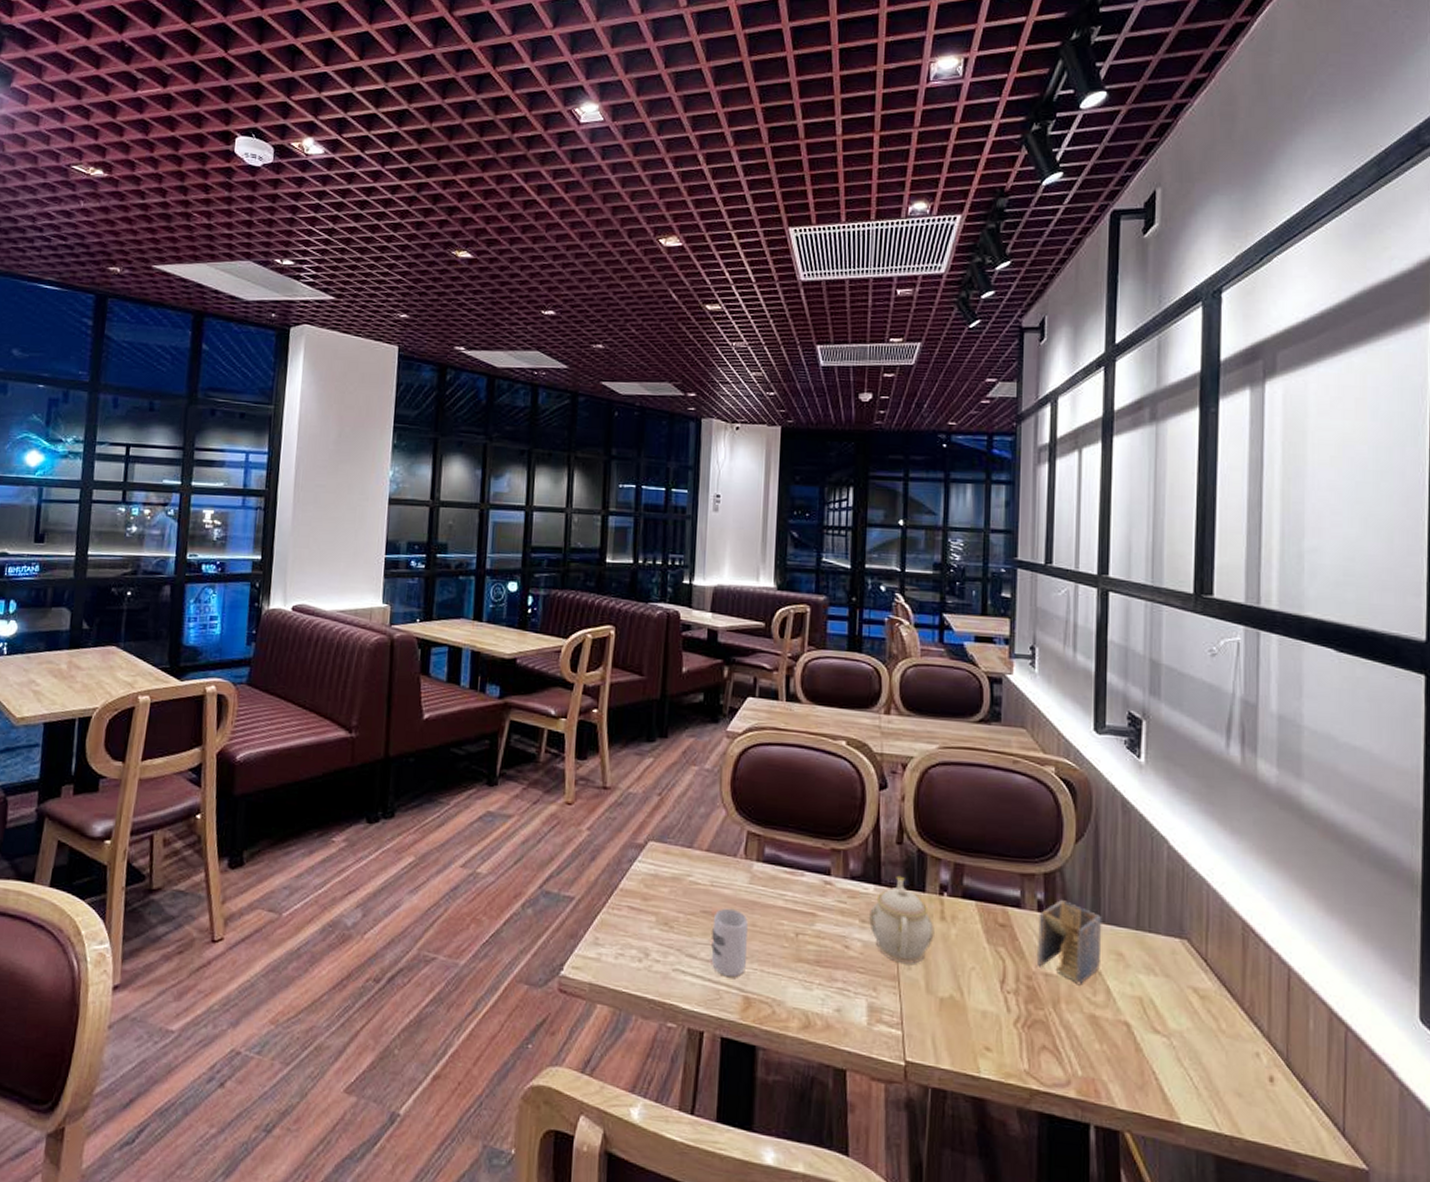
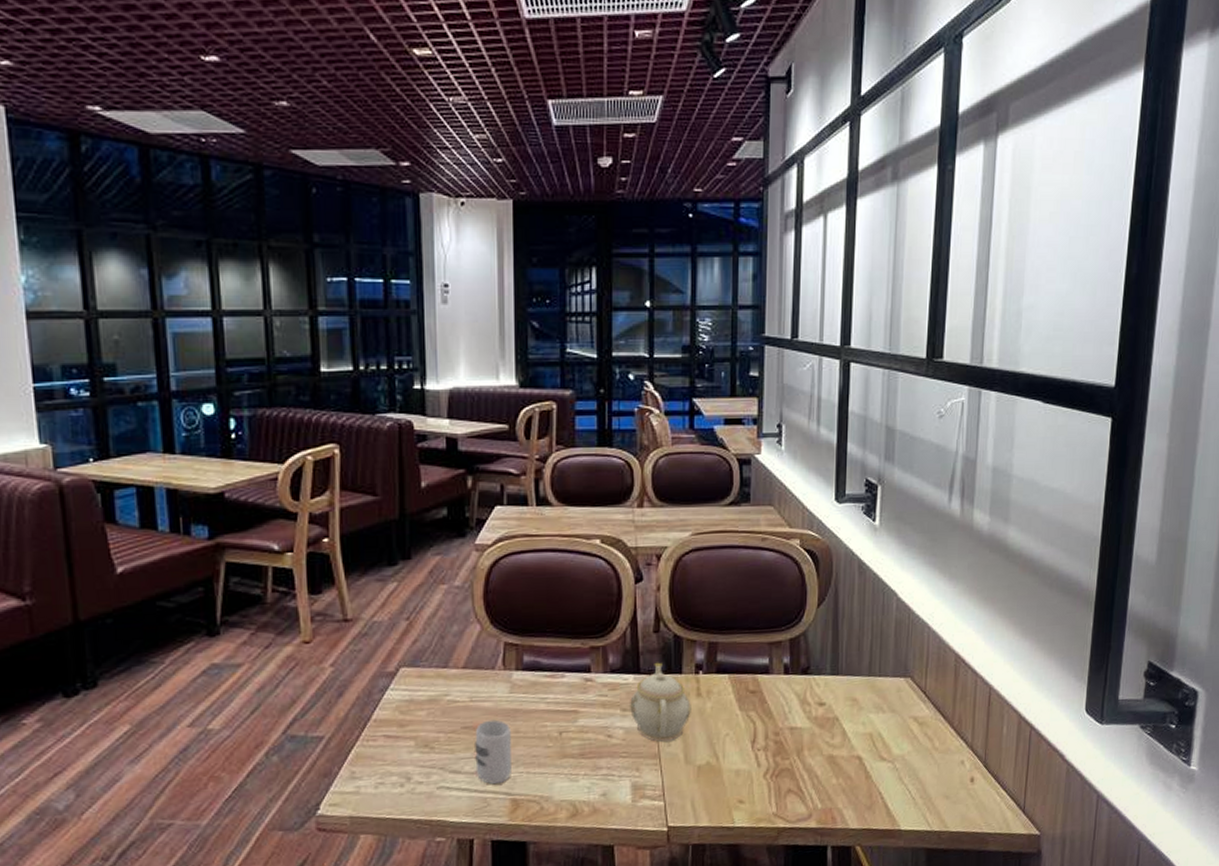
napkin holder: present [1038,899,1102,985] -> none [784,659,840,733]

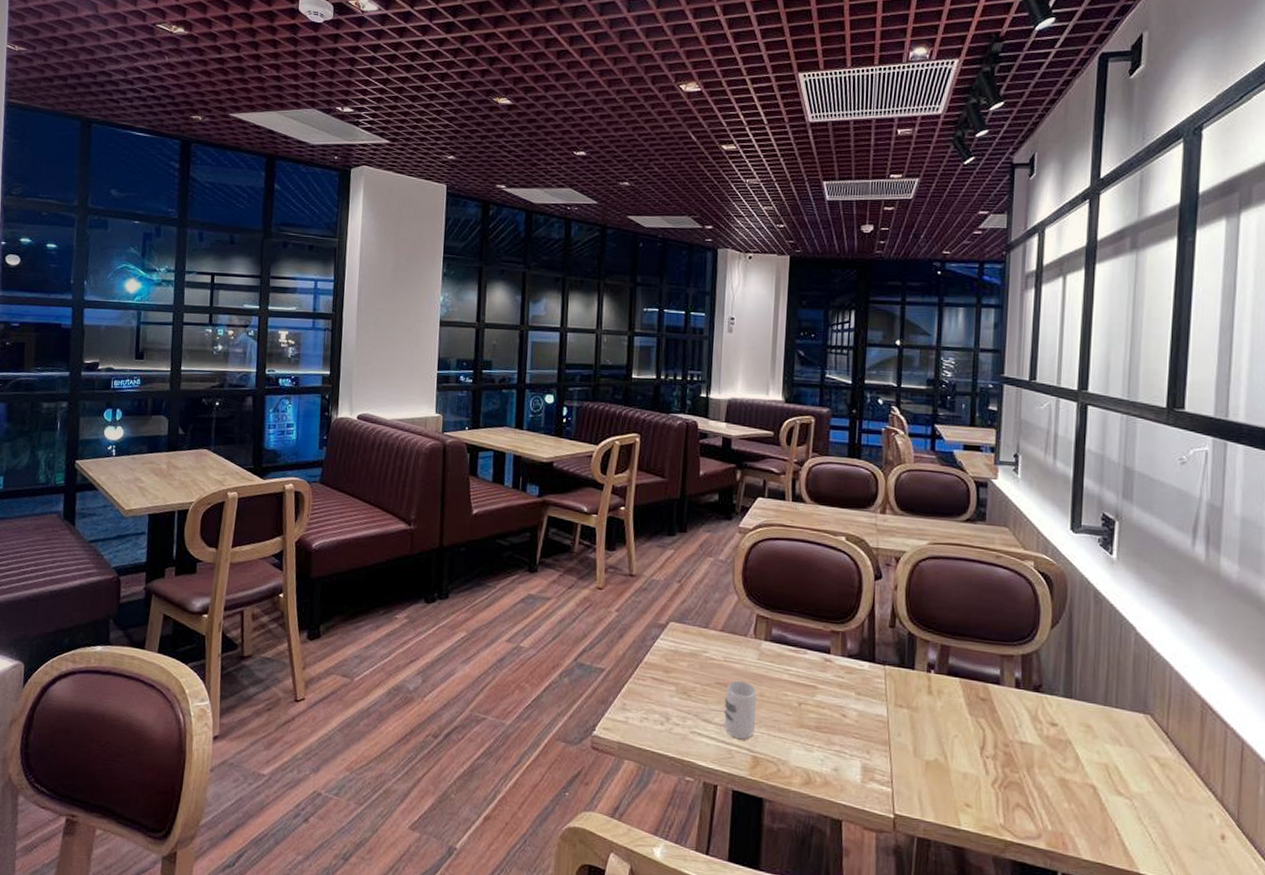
teapot: present [630,662,691,742] -> none [864,655,922,732]

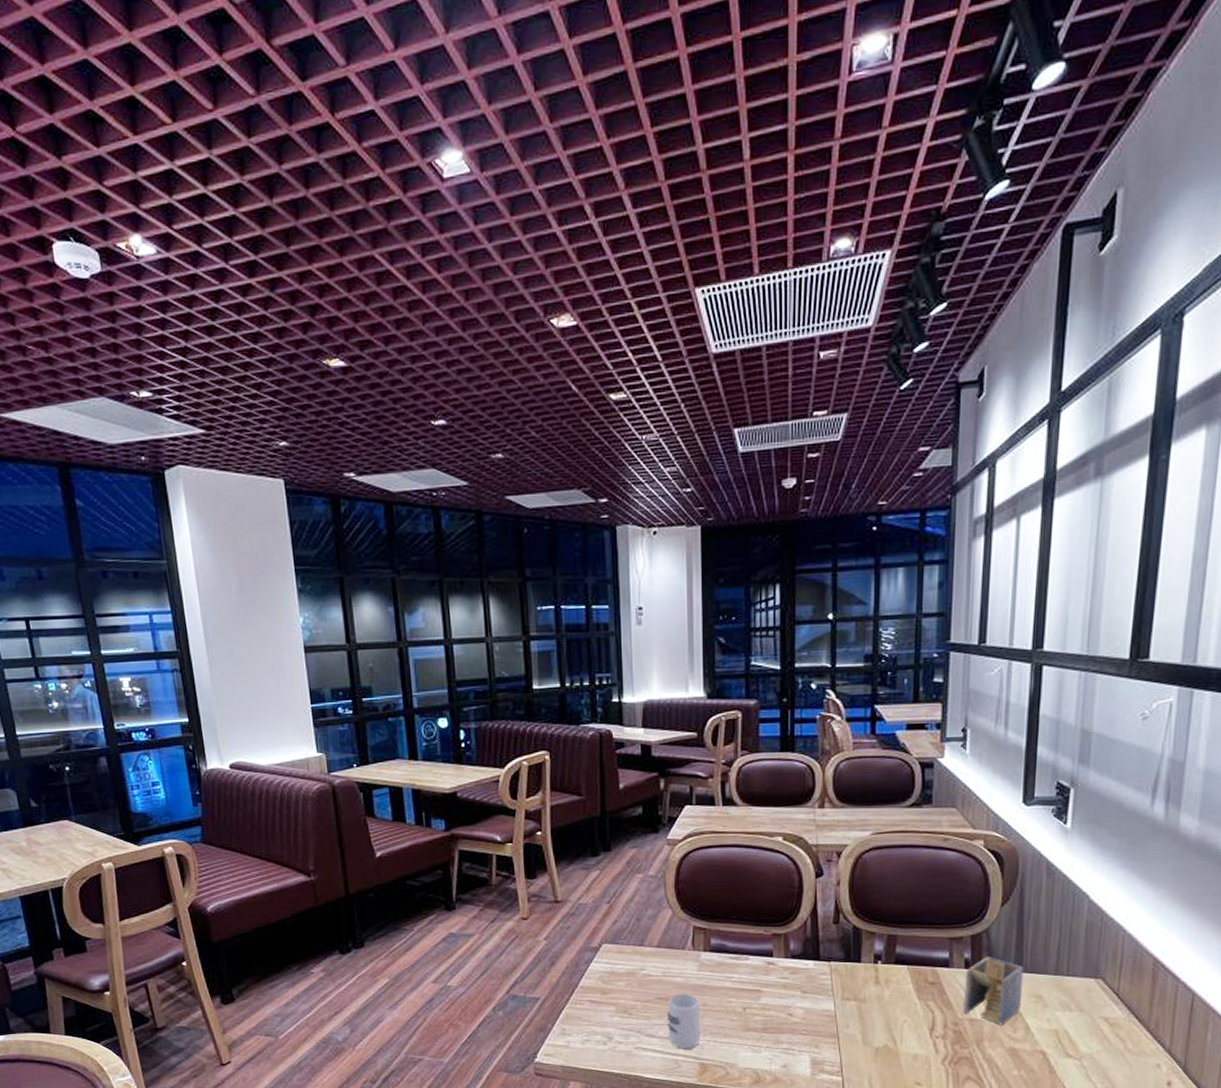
napkin holder: none [1014,677,1074,753] -> present [964,956,1024,1026]

